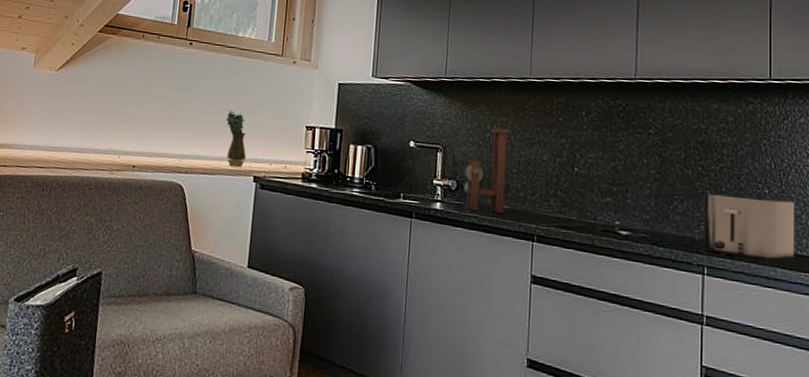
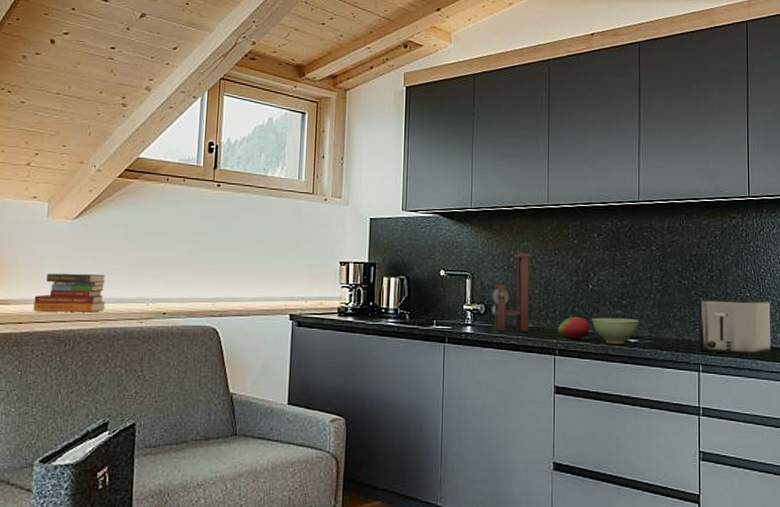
books: none [16,121,82,161] -> present [33,273,106,313]
vase: present [225,110,247,168] -> none [258,251,281,307]
fruit: none [536,200,575,227] -> present [557,316,591,340]
bowl: none [576,204,633,237] -> present [591,317,640,345]

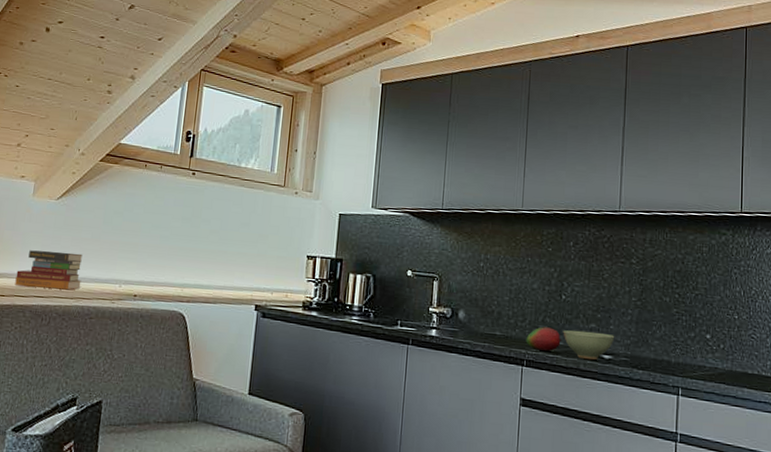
paper towel holder: present [491,253,532,332] -> none [458,257,503,339]
toaster: present [698,299,772,356] -> none [679,319,761,383]

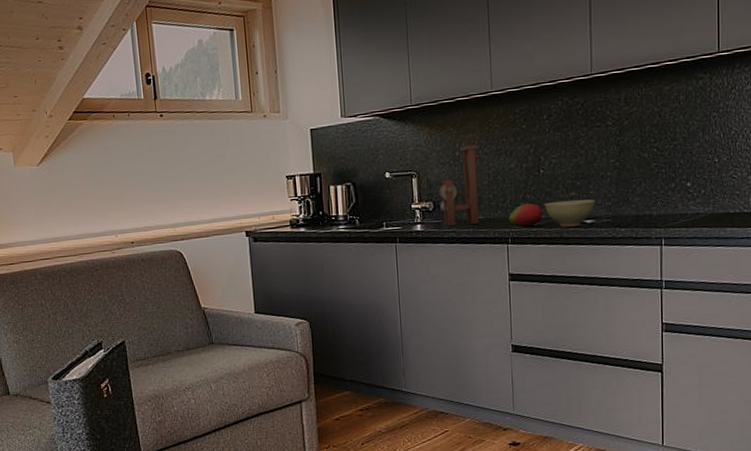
books: present [15,250,83,290] -> none [18,212,81,252]
paper towel holder: none [458,257,503,339] -> present [438,144,479,227]

